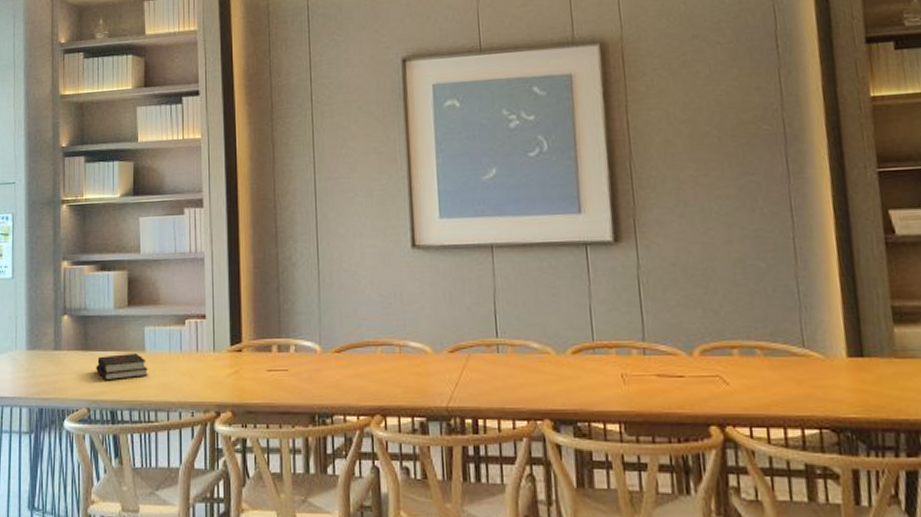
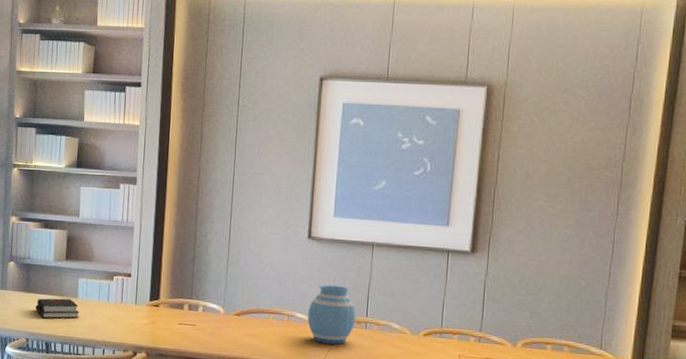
vase: none [423,301,484,377] -> present [307,284,356,345]

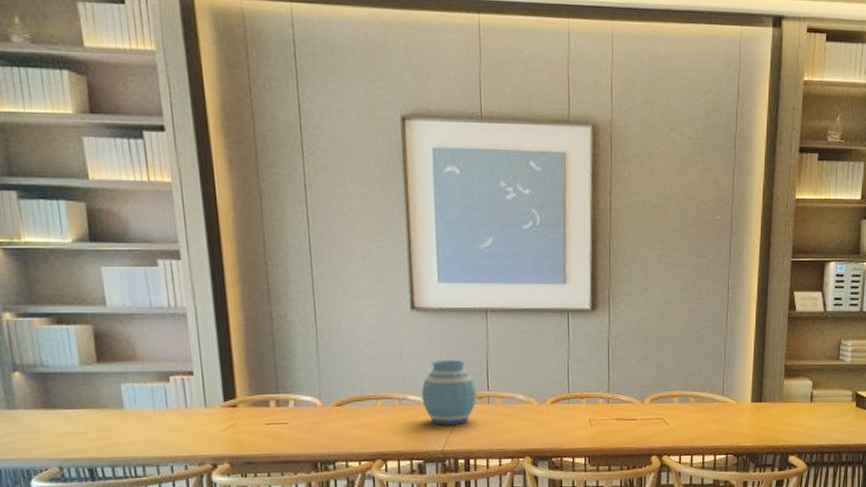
hardback book: present [35,298,79,319] -> none [64,410,130,439]

